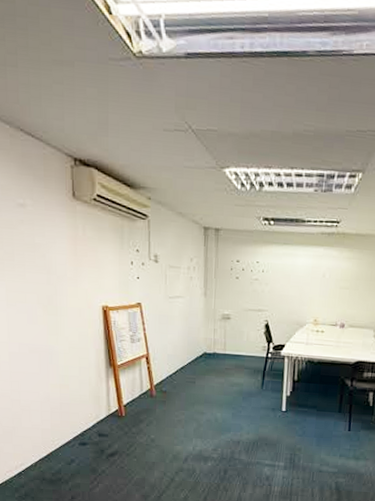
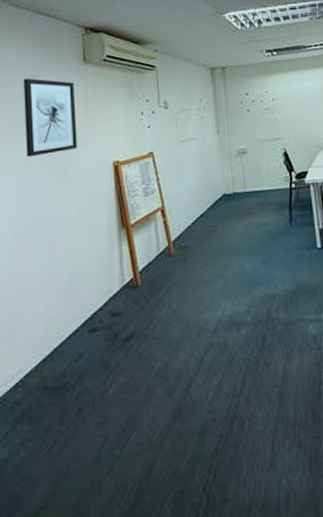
wall art: none [10,205,67,289] -> present [23,78,77,157]

